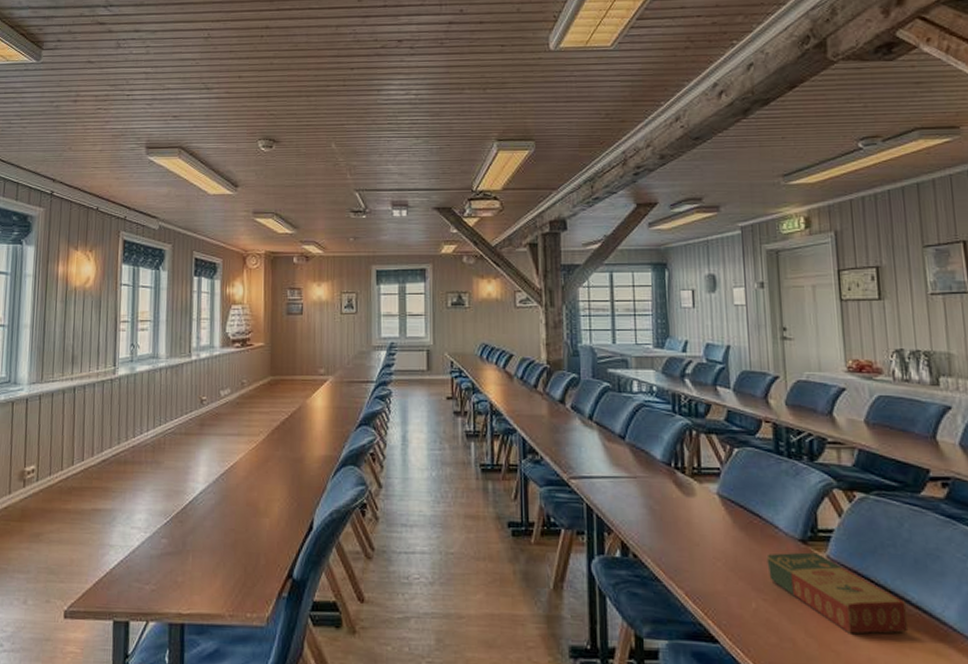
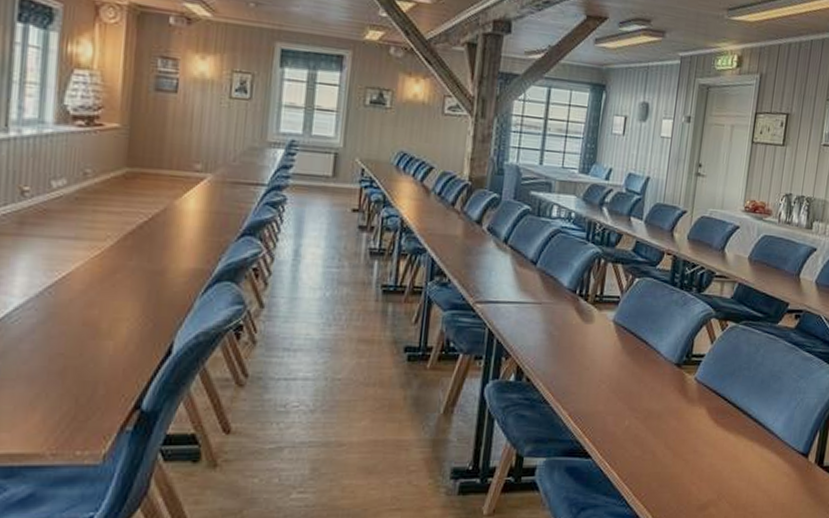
book: present [766,552,909,634] -> none [644,375,748,445]

